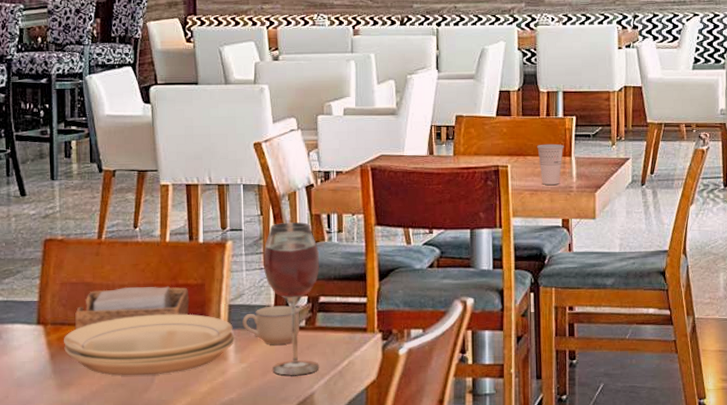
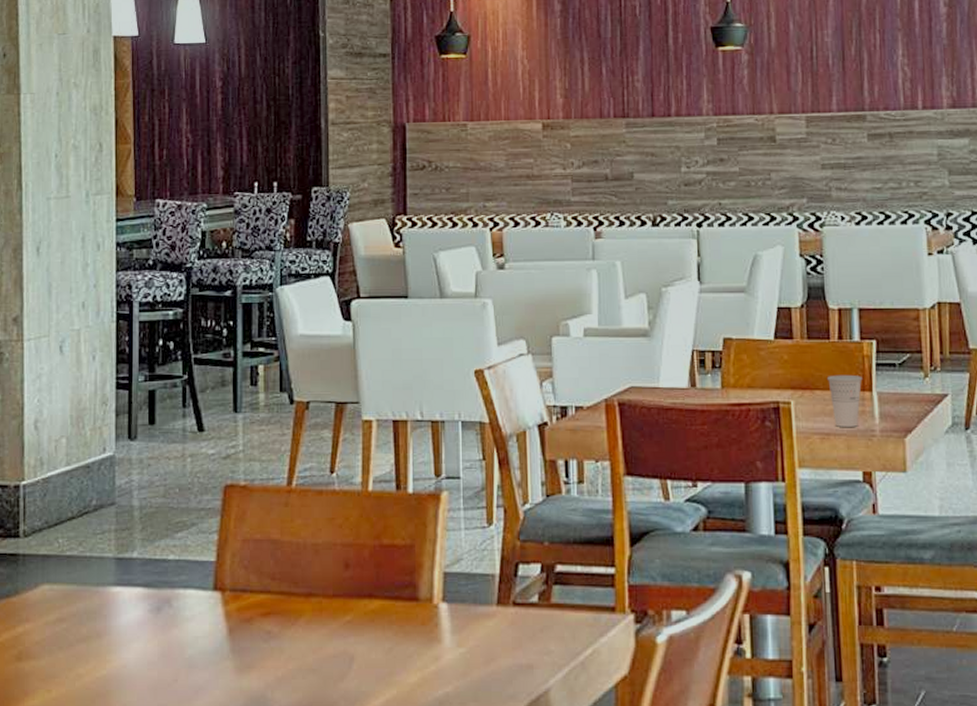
plate: present [64,314,235,376] -> none [245,582,452,659]
napkin holder: present [74,286,189,330] -> none [258,546,396,598]
cup: present [242,305,300,345] -> none [460,575,532,625]
wineglass: present [263,222,320,375] -> none [486,470,556,665]

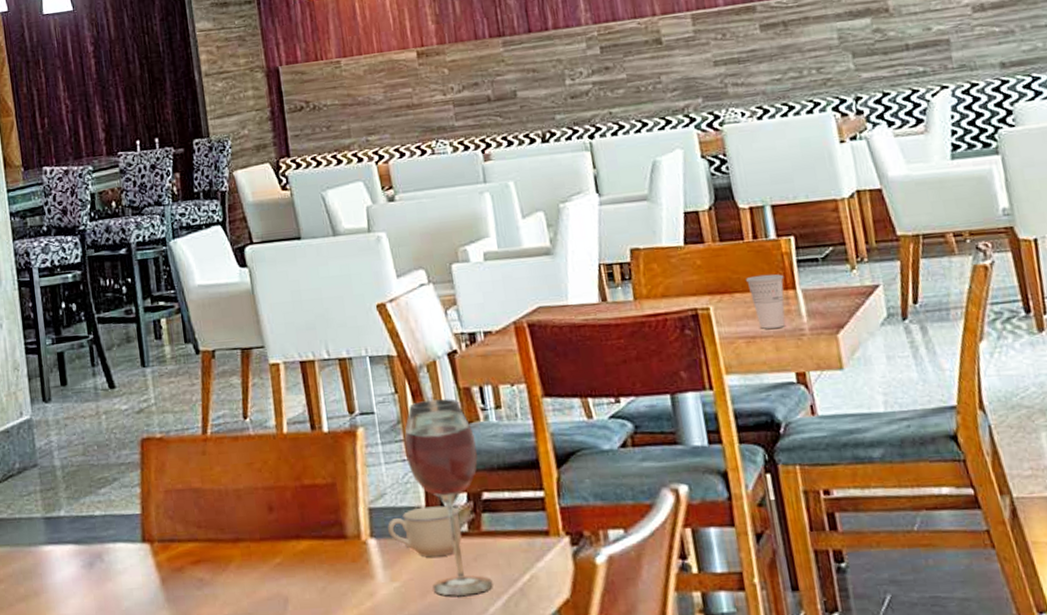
cup: none [460,575,532,625] -> present [388,505,462,557]
wineglass: none [486,470,556,665] -> present [404,398,493,596]

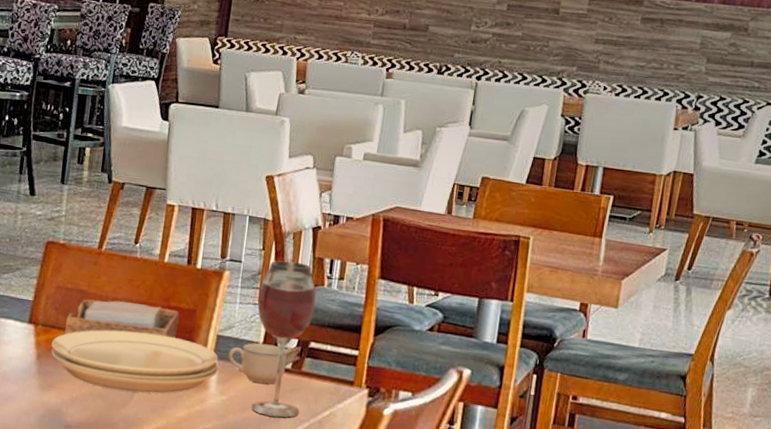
plate: none [175,521,382,603] -> present [51,330,219,393]
napkin holder: none [185,488,320,547] -> present [64,299,179,338]
cup: present [745,274,786,329] -> none [564,220,596,266]

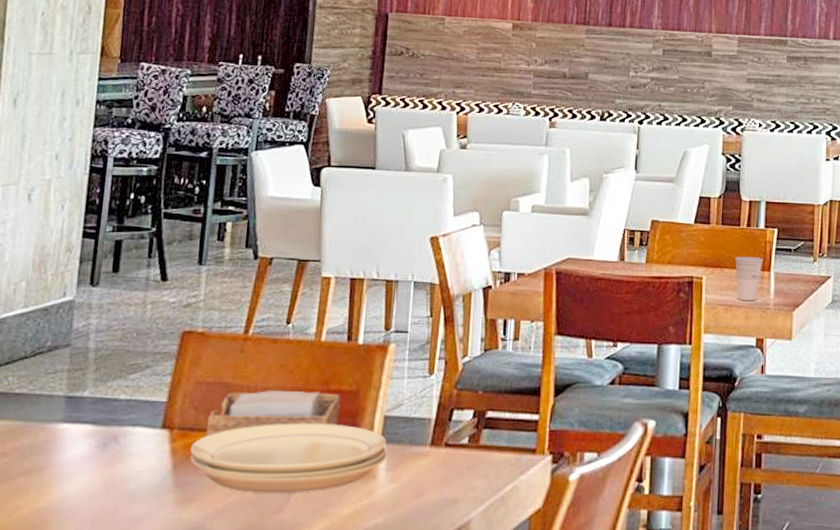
cup: present [228,343,288,384] -> none [398,419,464,464]
wineglass: present [251,260,317,418] -> none [426,326,491,499]
cup: none [564,220,596,266] -> present [734,256,764,301]

